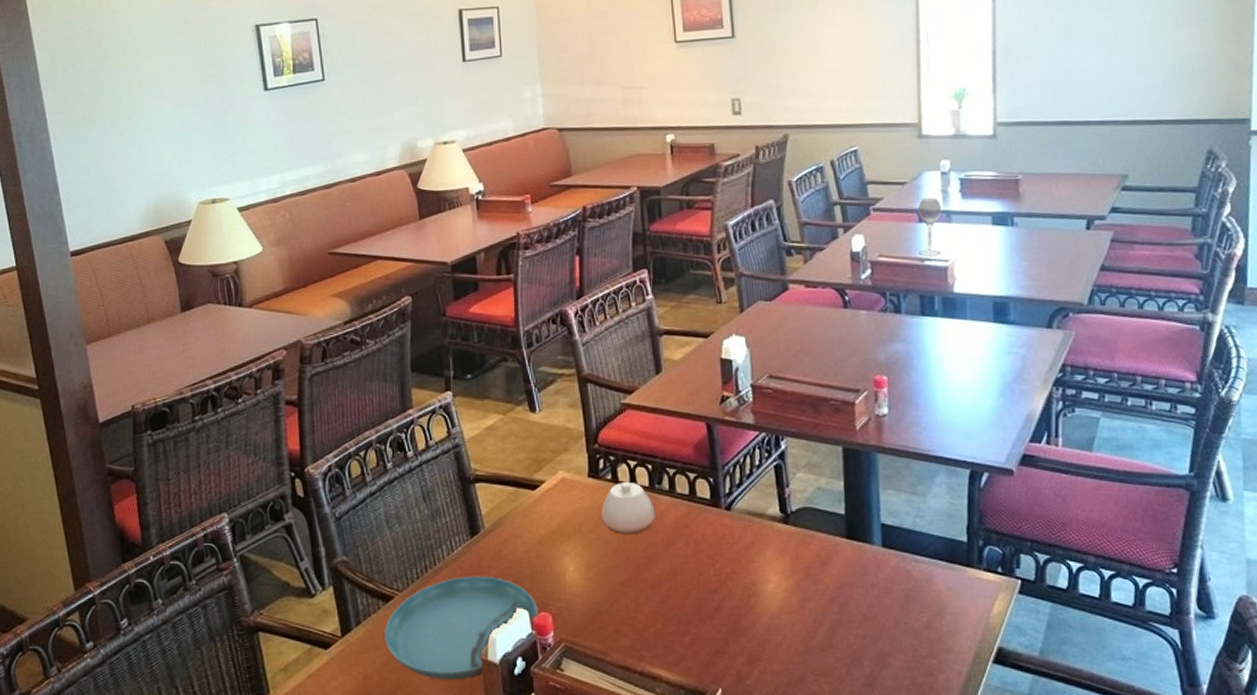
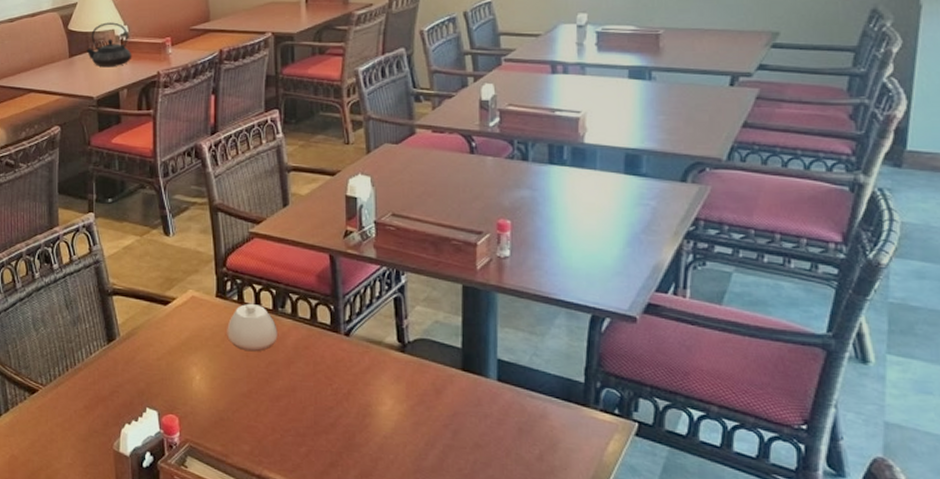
saucer: present [385,575,538,679] -> none [29,377,166,467]
teapot: none [438,179,489,229] -> present [86,22,132,66]
wineglass: present [918,197,942,257] -> none [550,49,576,107]

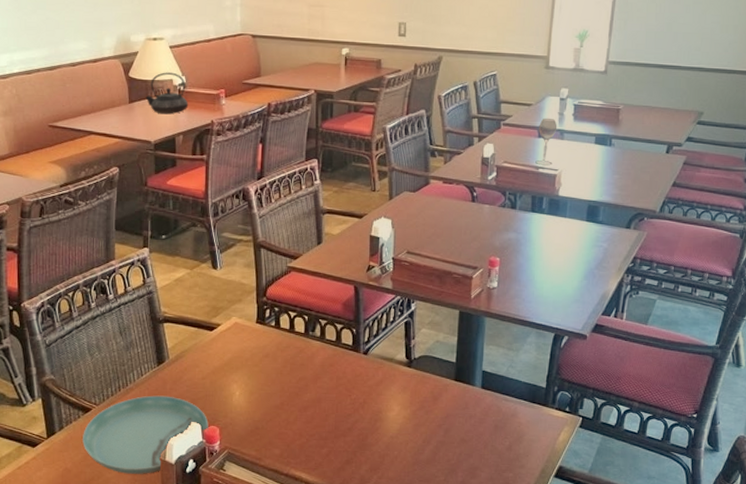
saucer: none [29,377,166,467] -> present [82,395,209,474]
sugar bowl: present [227,303,278,352] -> none [264,328,308,370]
wineglass: none [550,49,576,107] -> present [535,117,557,166]

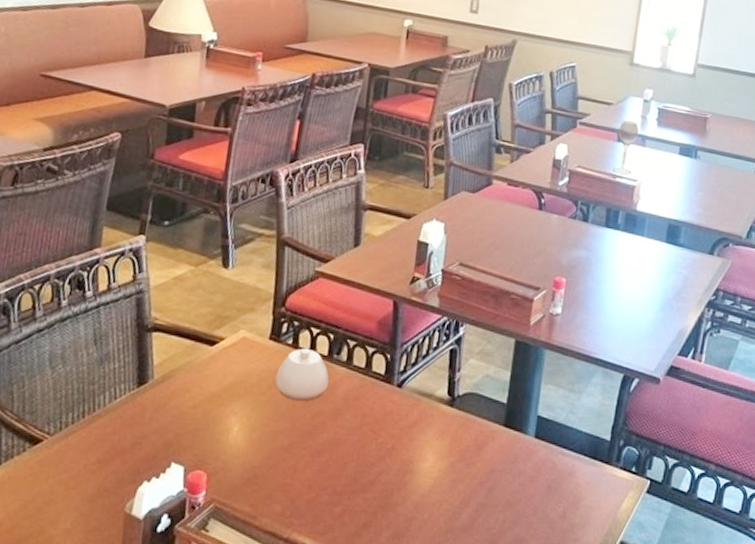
saucer: present [82,395,209,474] -> none [23,426,194,532]
teapot: present [145,72,189,114] -> none [165,25,218,75]
sugar bowl: none [264,328,308,370] -> present [274,347,330,402]

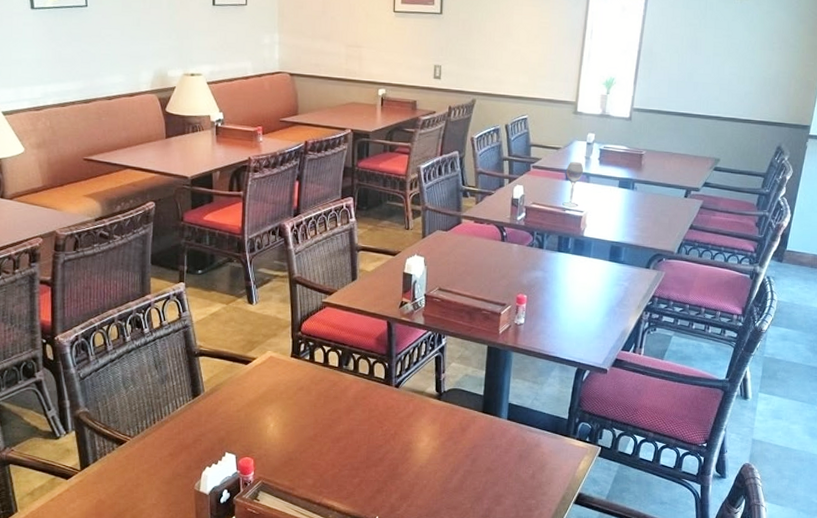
sugar bowl: present [274,347,330,402] -> none [299,362,341,402]

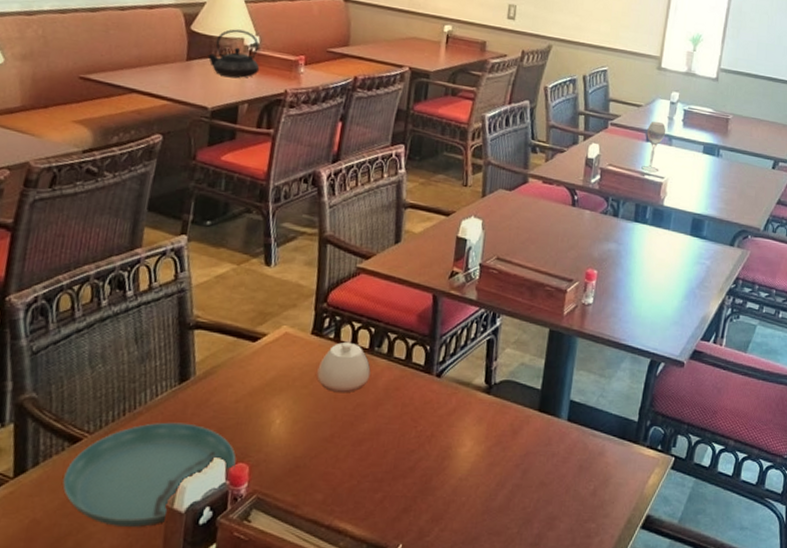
saucer: none [117,427,243,505] -> present [62,422,236,527]
teapot: none [182,108,226,150] -> present [207,29,260,78]
sugar bowl: none [299,362,341,402] -> present [316,341,371,393]

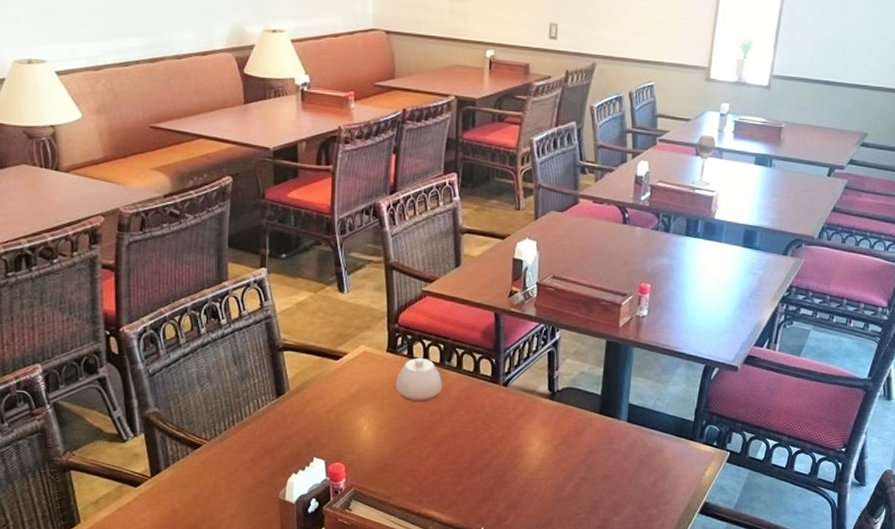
saucer: present [62,422,236,527] -> none [192,430,333,515]
teapot: present [207,29,260,78] -> none [263,69,313,117]

